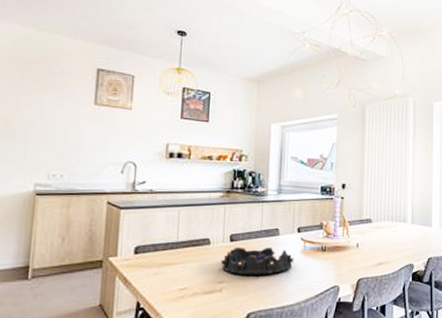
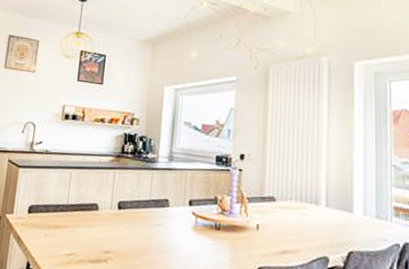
decorative bowl: present [220,246,294,275] -> none [107,215,184,250]

